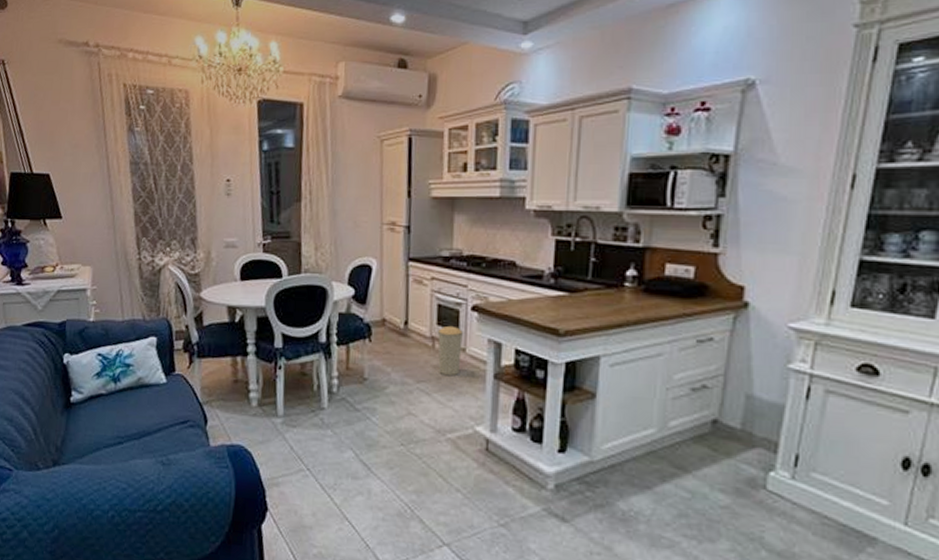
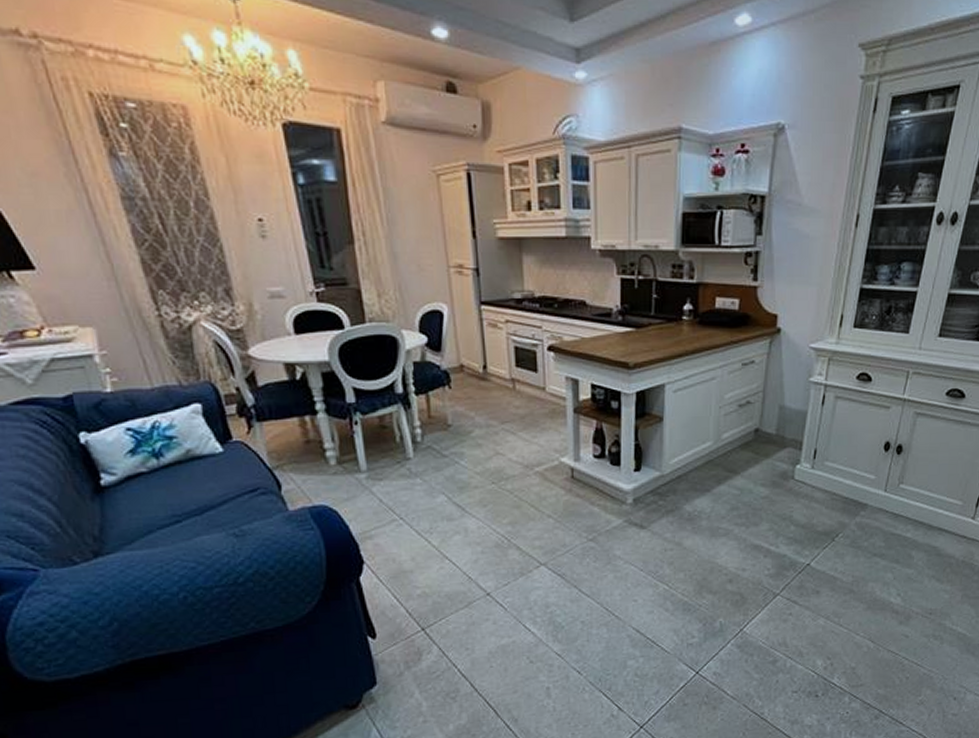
trash can: present [437,326,464,377] -> none [516,368,543,415]

